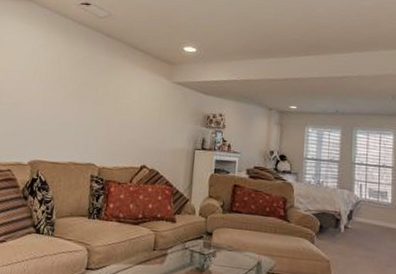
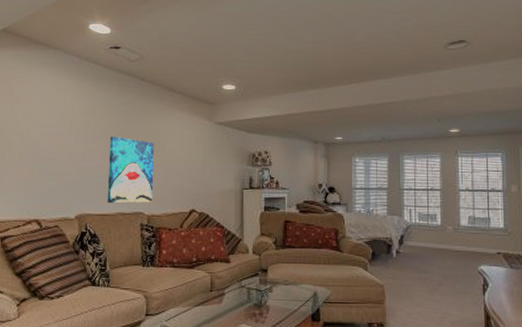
wall art: none [61,87,114,155] -> present [107,136,155,204]

